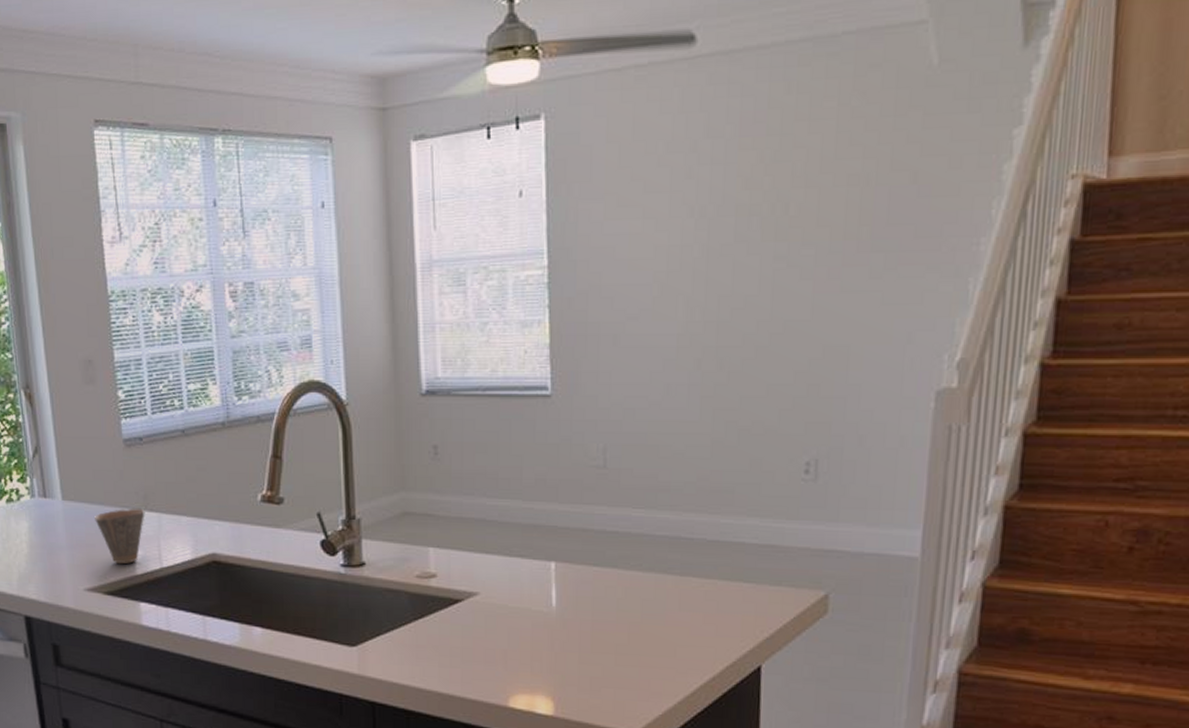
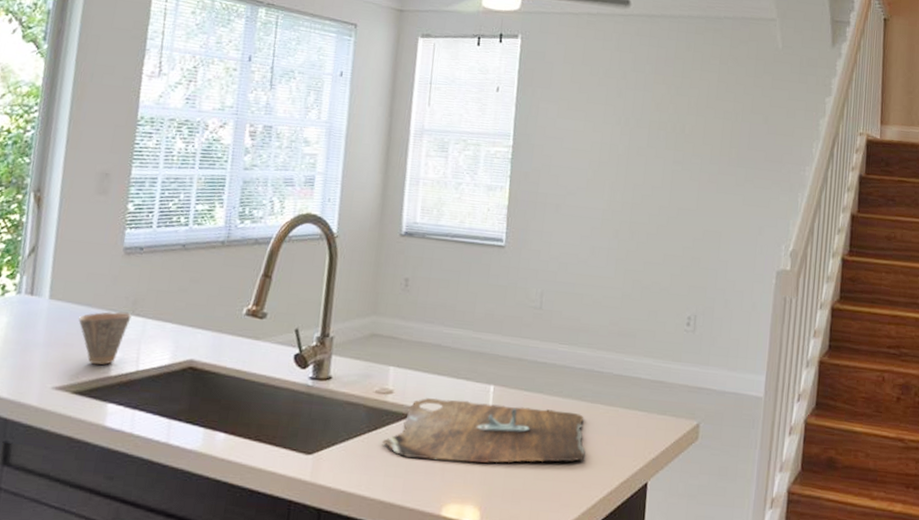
cutting board: none [431,579,676,650] -> present [382,398,585,463]

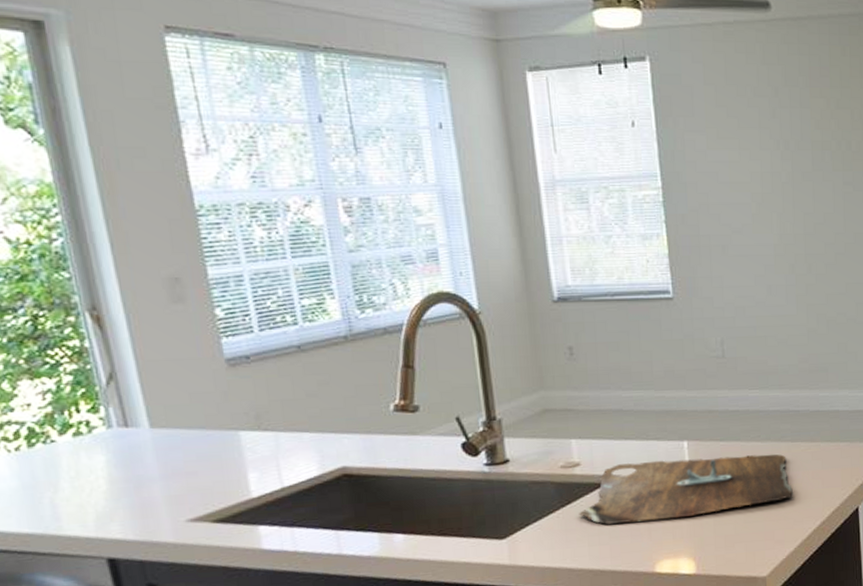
cup: present [78,311,132,365] -> none [194,428,259,490]

